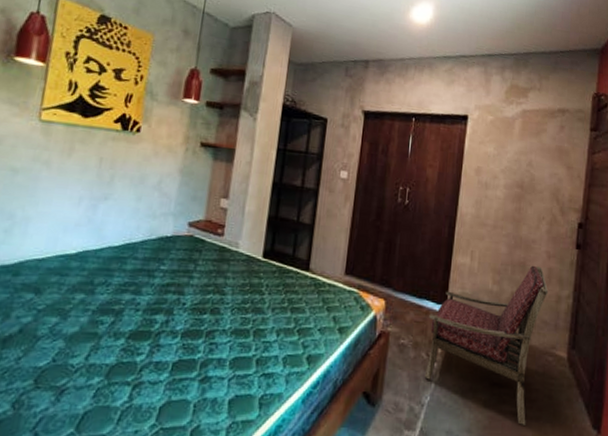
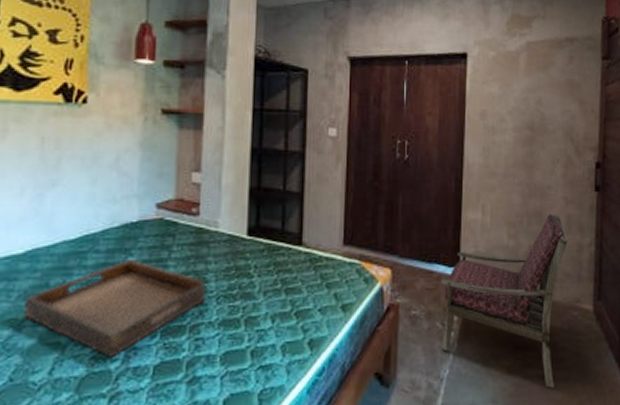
serving tray: none [69,268,224,351] -> present [23,260,207,358]

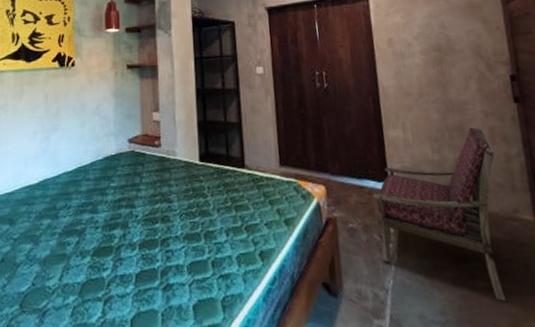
serving tray: present [23,260,207,358] -> none [39,185,172,267]

